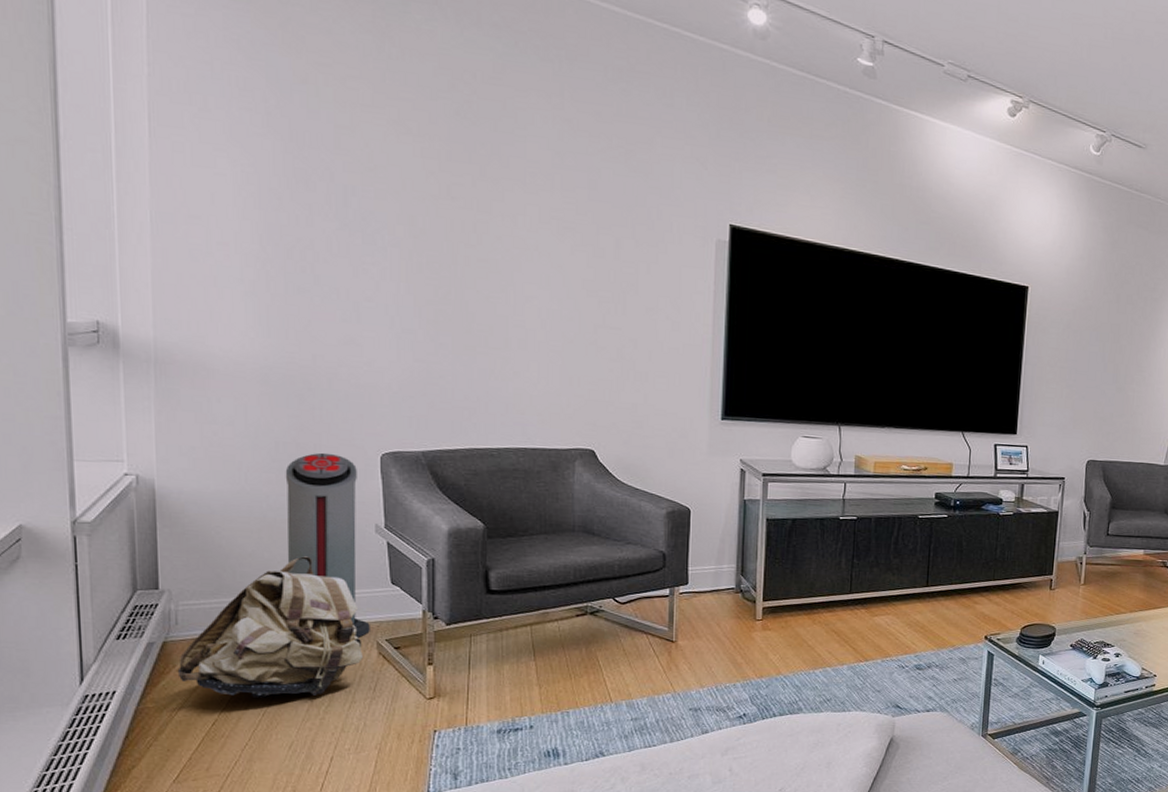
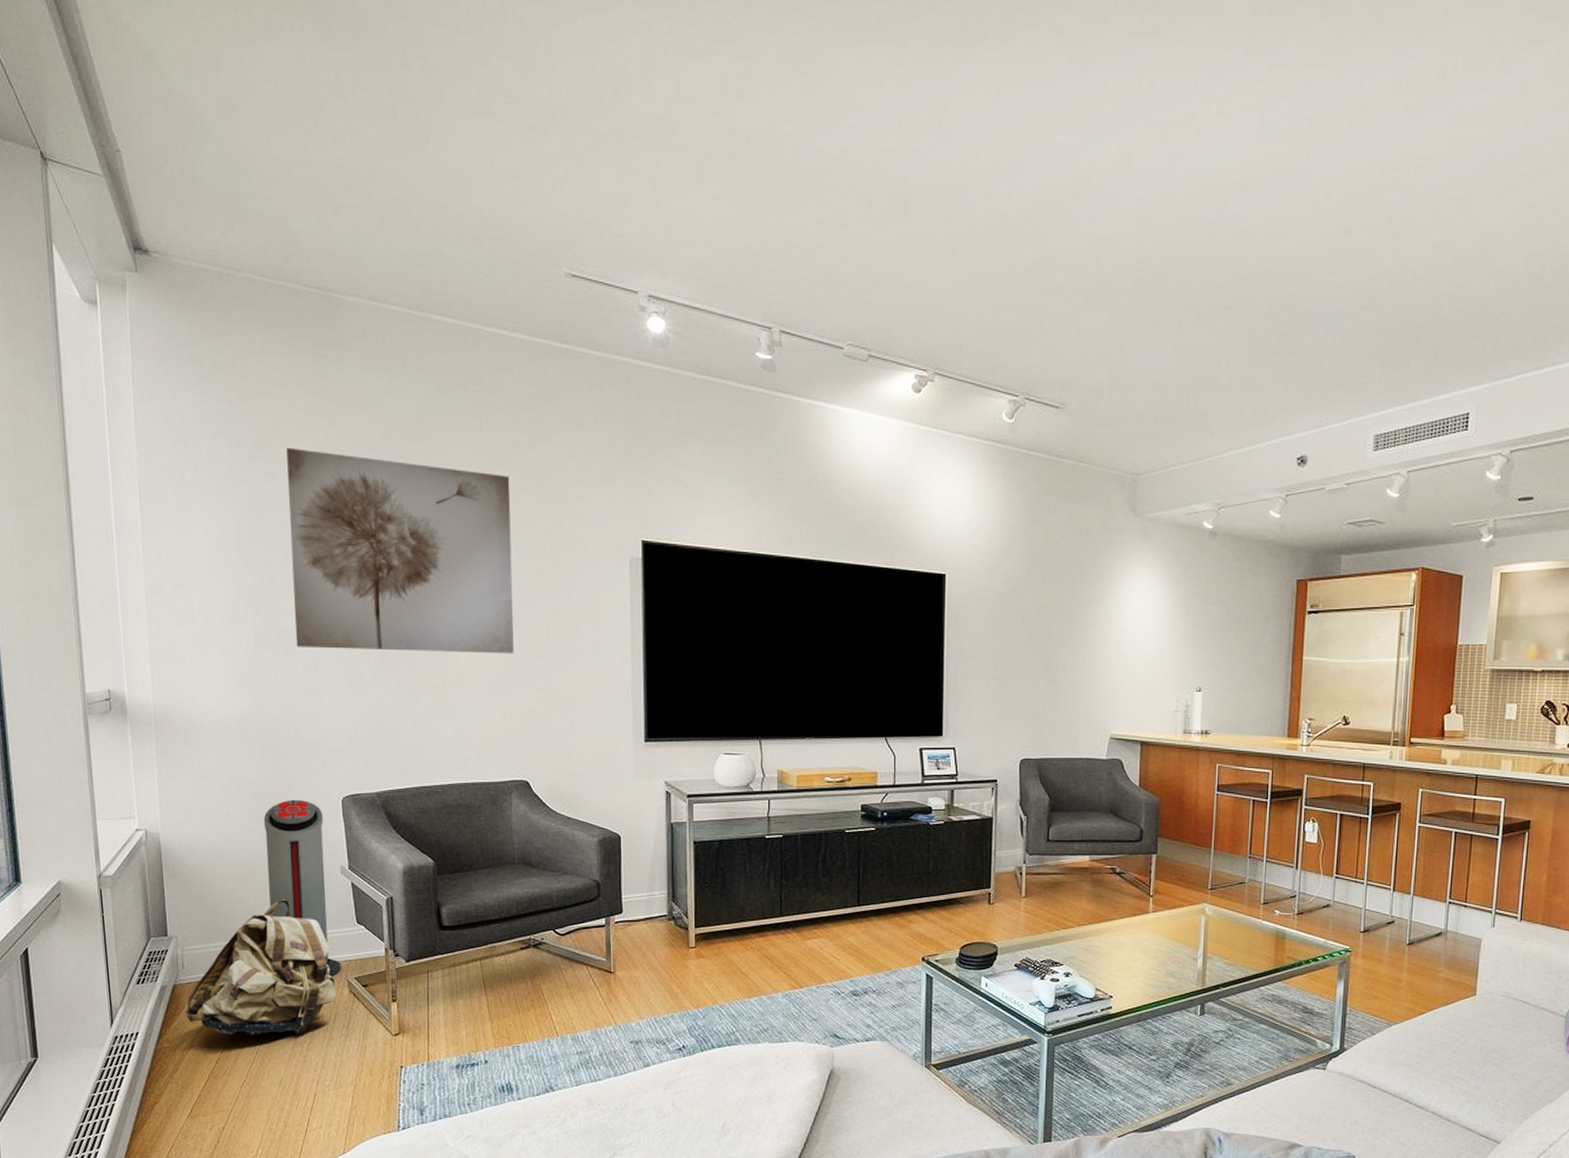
wall art: none [334,85,591,323] -> present [286,447,514,654]

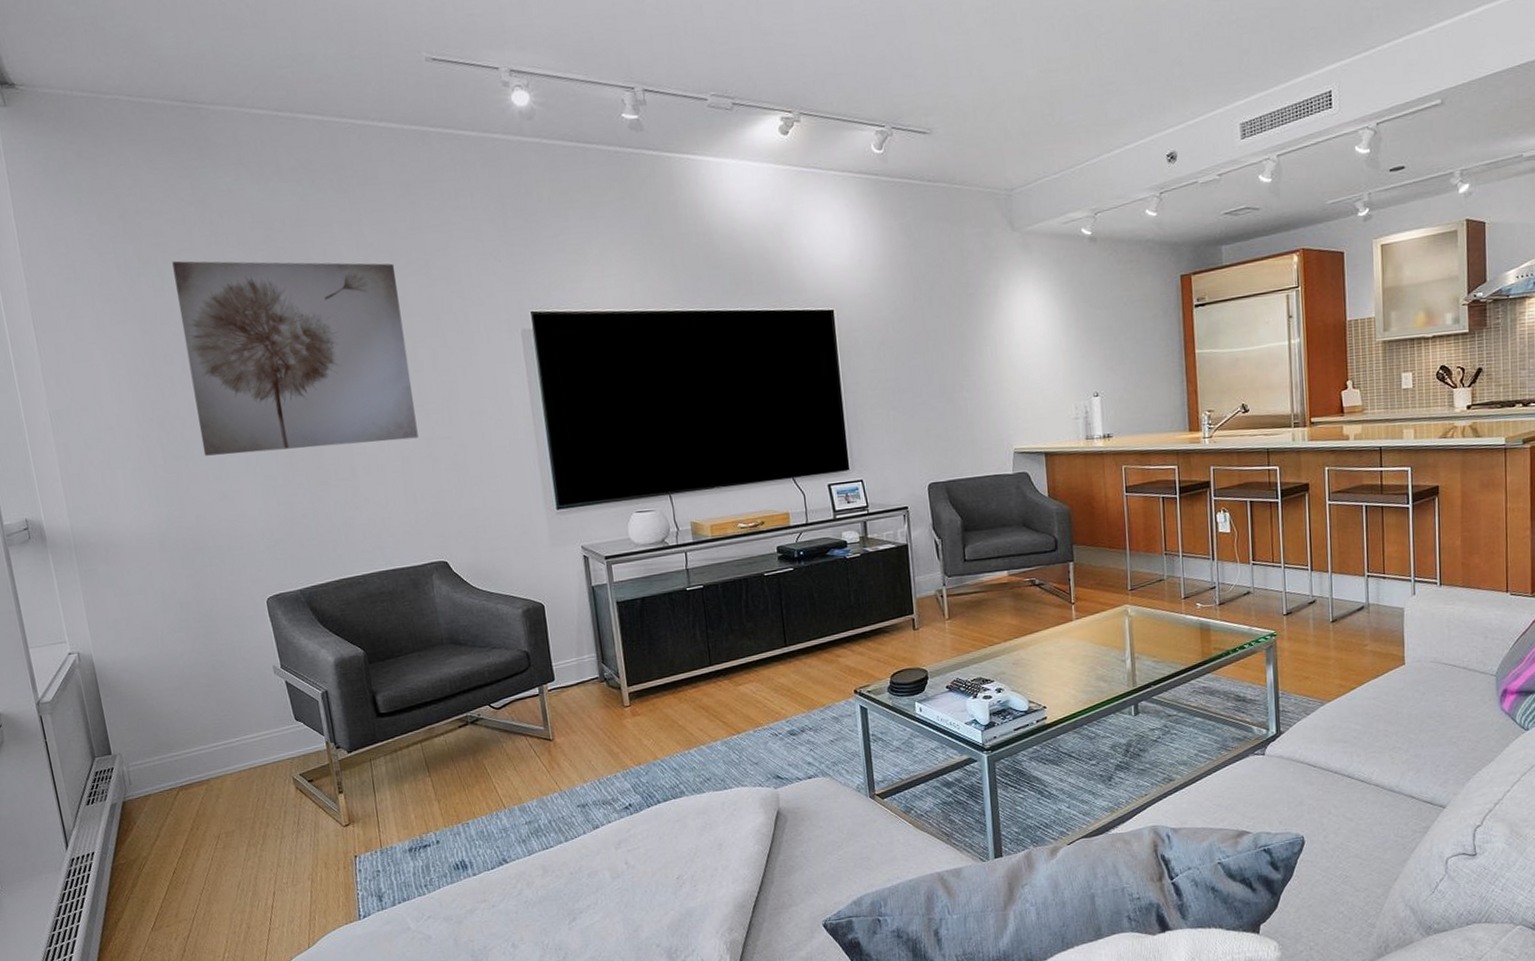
backpack: present [186,899,336,1037] -> none [138,705,284,845]
air purifier: present [263,799,341,977] -> none [192,605,285,776]

